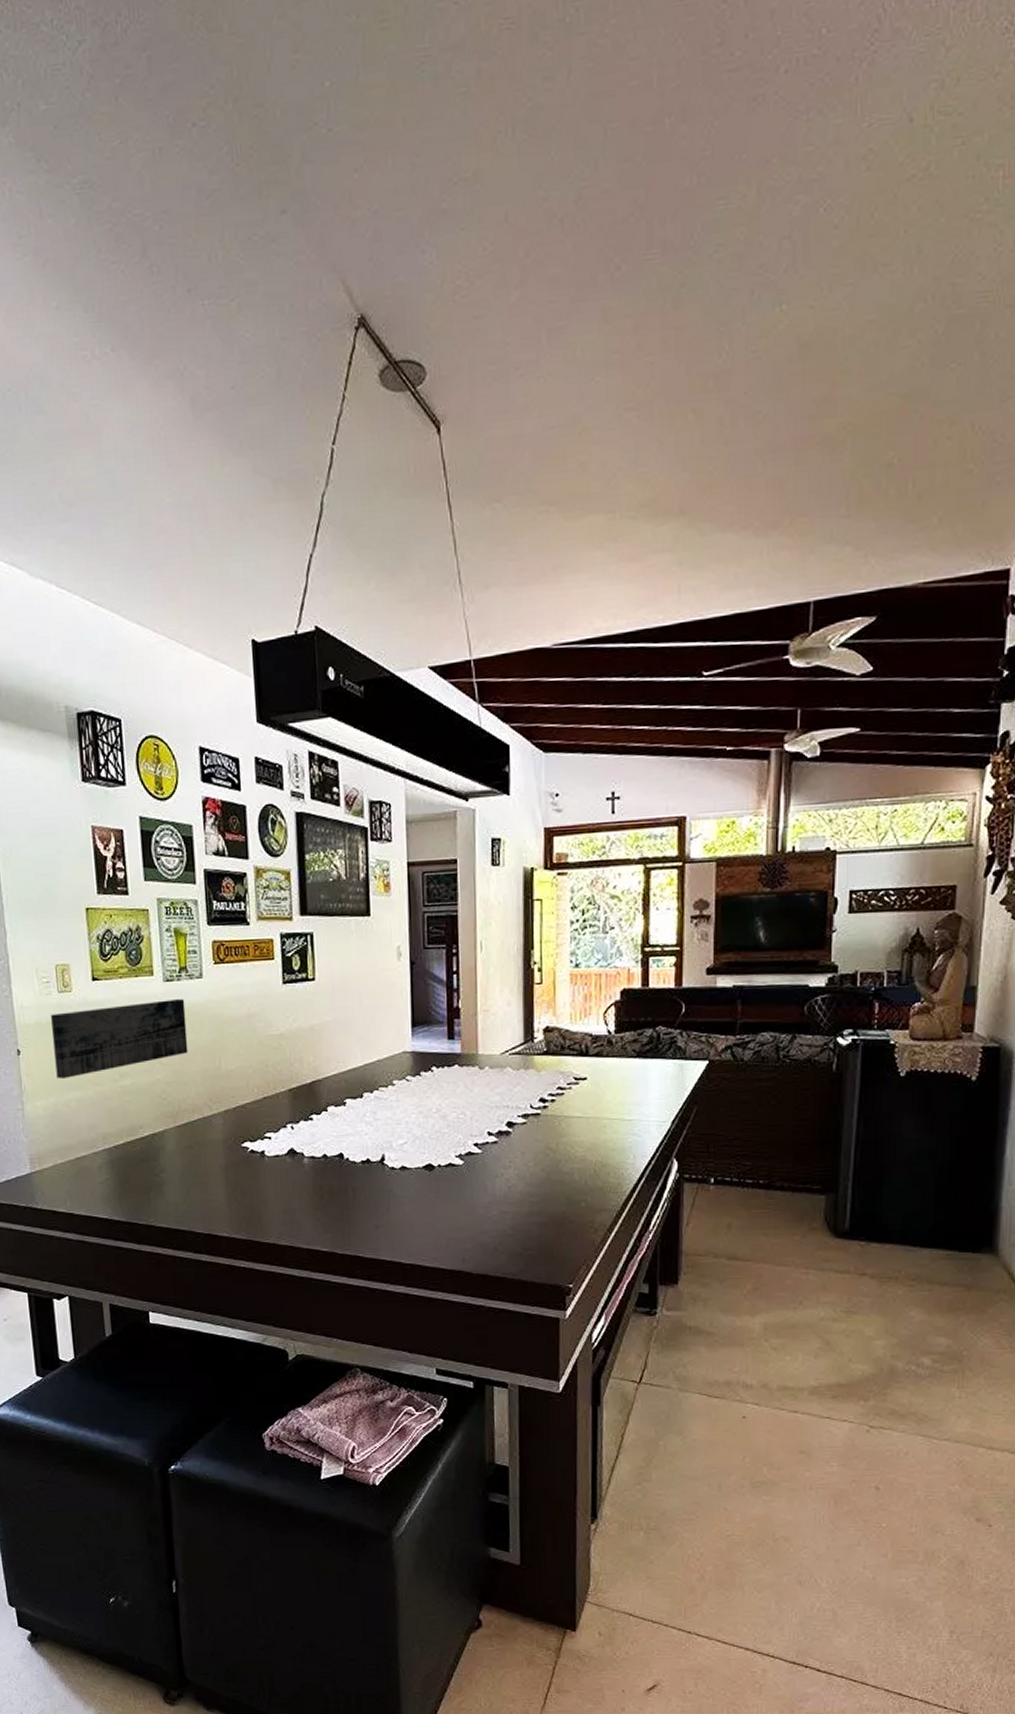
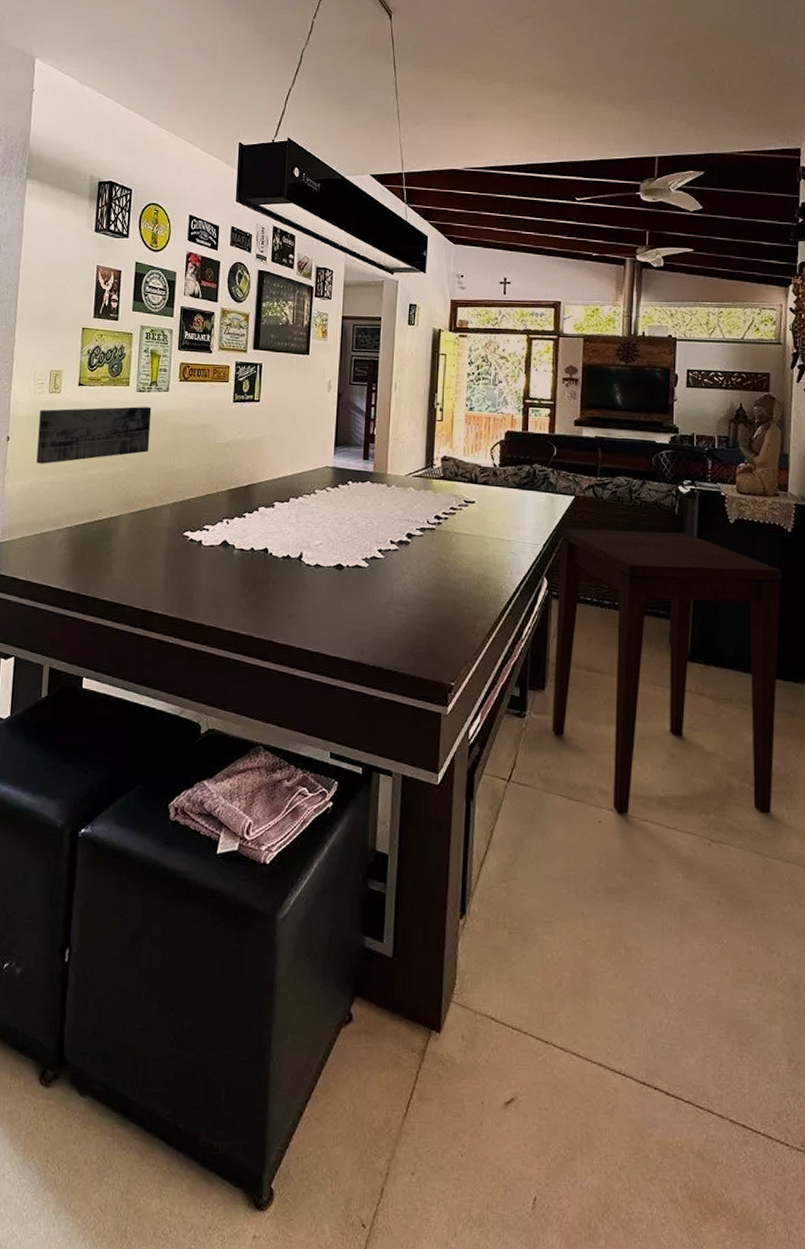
side table: none [687,1092,963,1408] -> present [552,528,782,815]

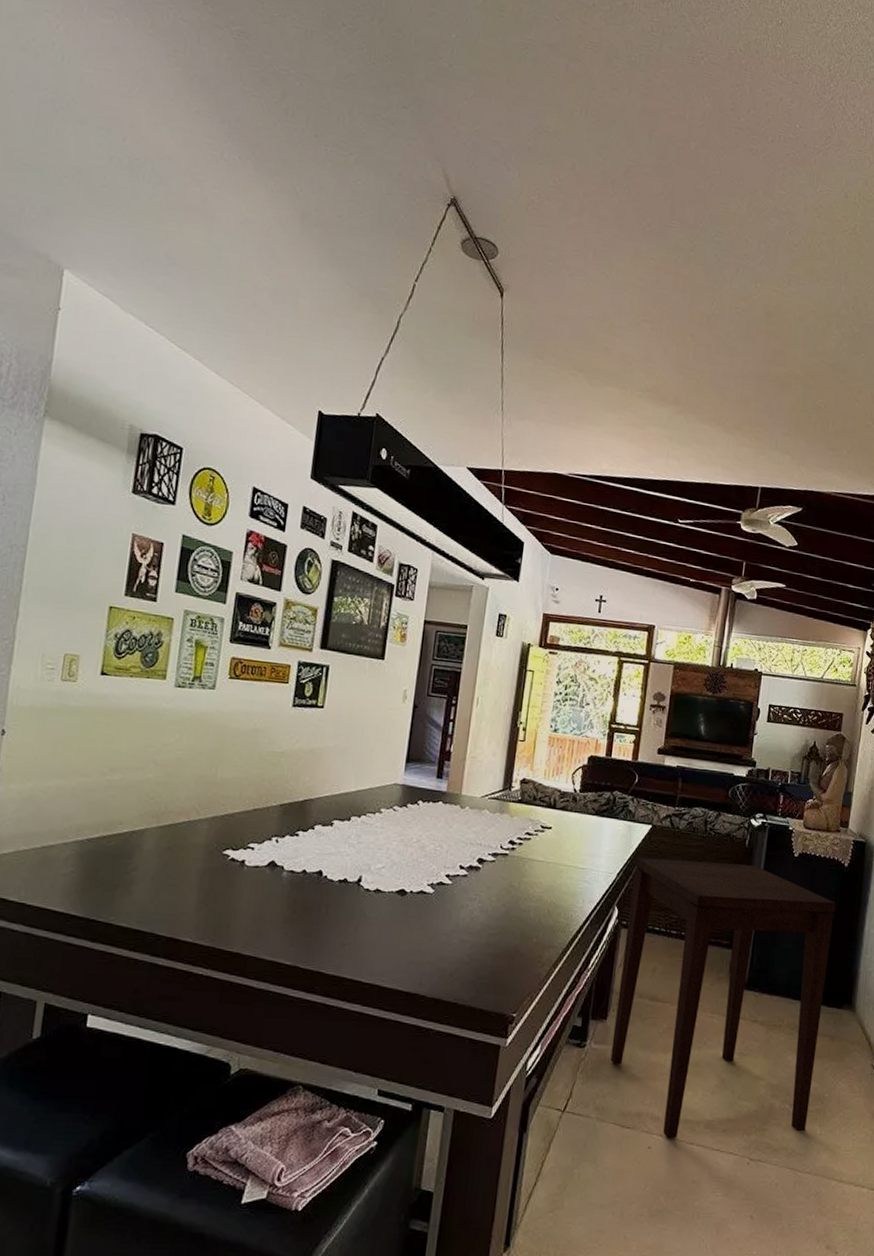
wall art: present [36,406,152,464] -> none [40,700,193,766]

